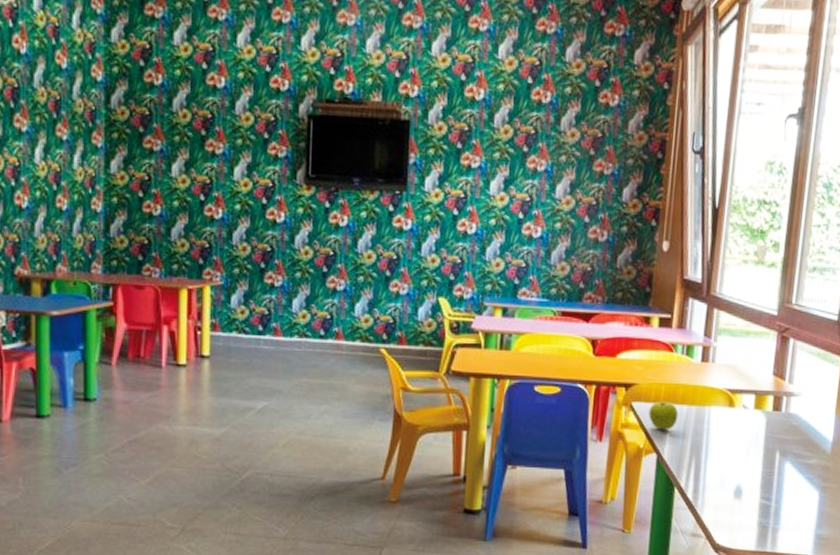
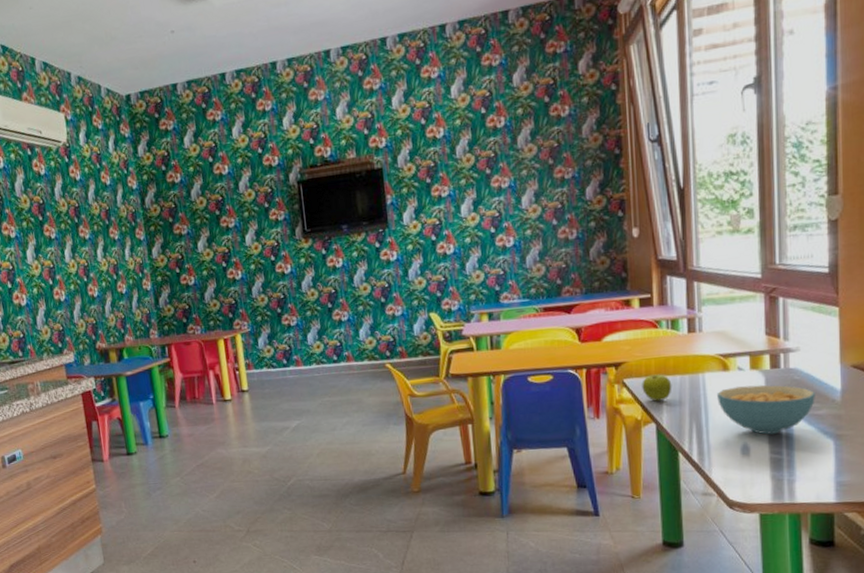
cereal bowl: none [719,425,809,479] -> present [717,384,815,435]

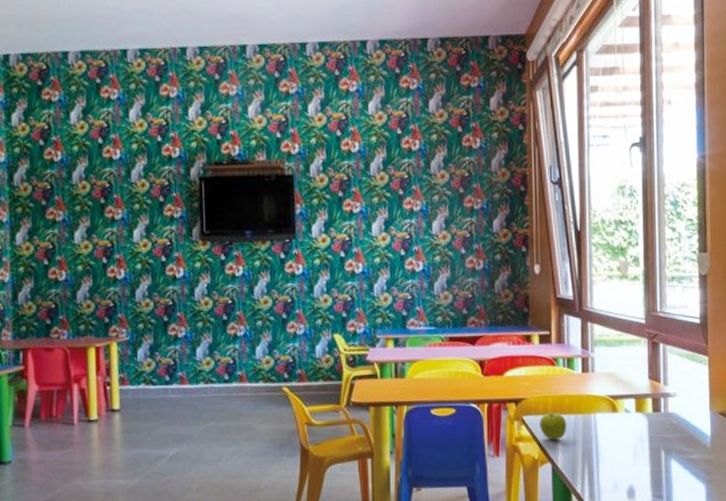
cereal bowl: present [717,384,815,435] -> none [607,427,690,478]

